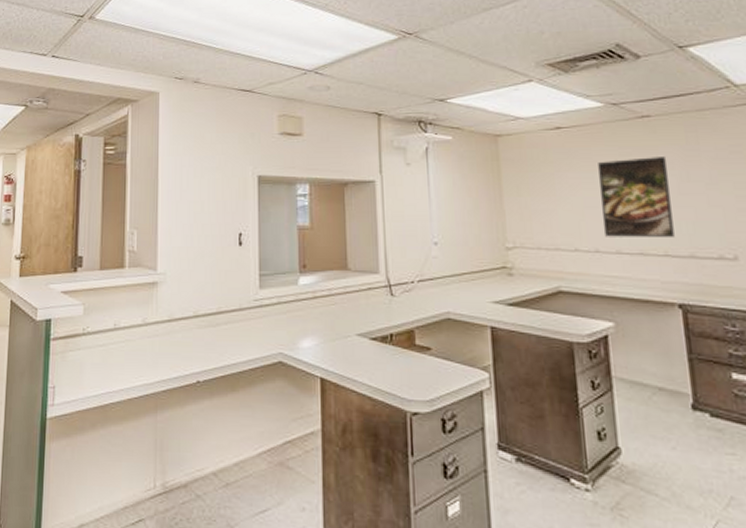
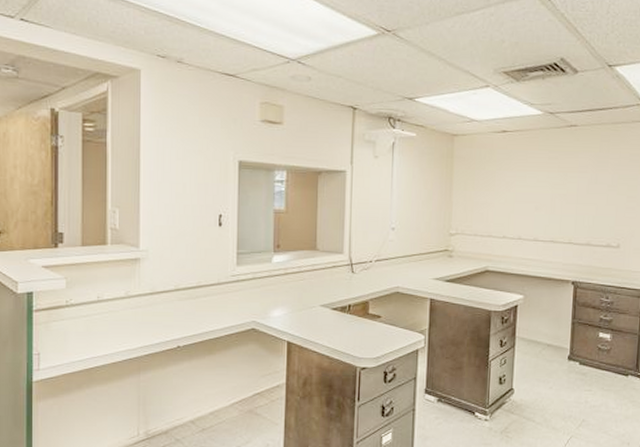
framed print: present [598,157,675,237] -> none [526,161,583,228]

